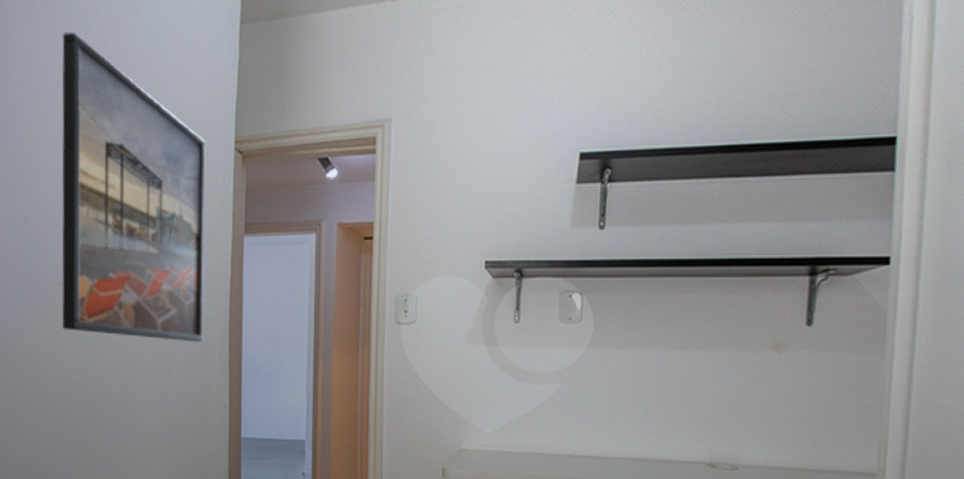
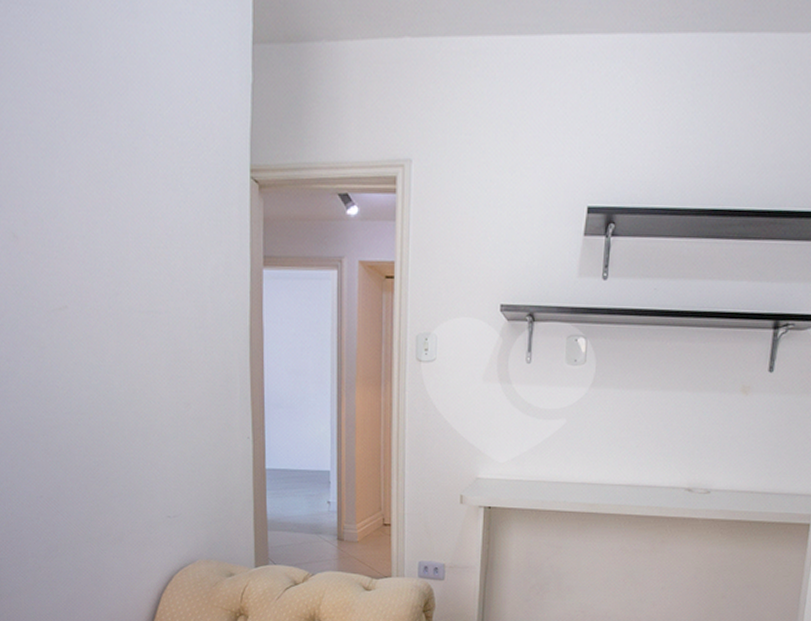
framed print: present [61,32,206,343] -> none [46,30,223,375]

